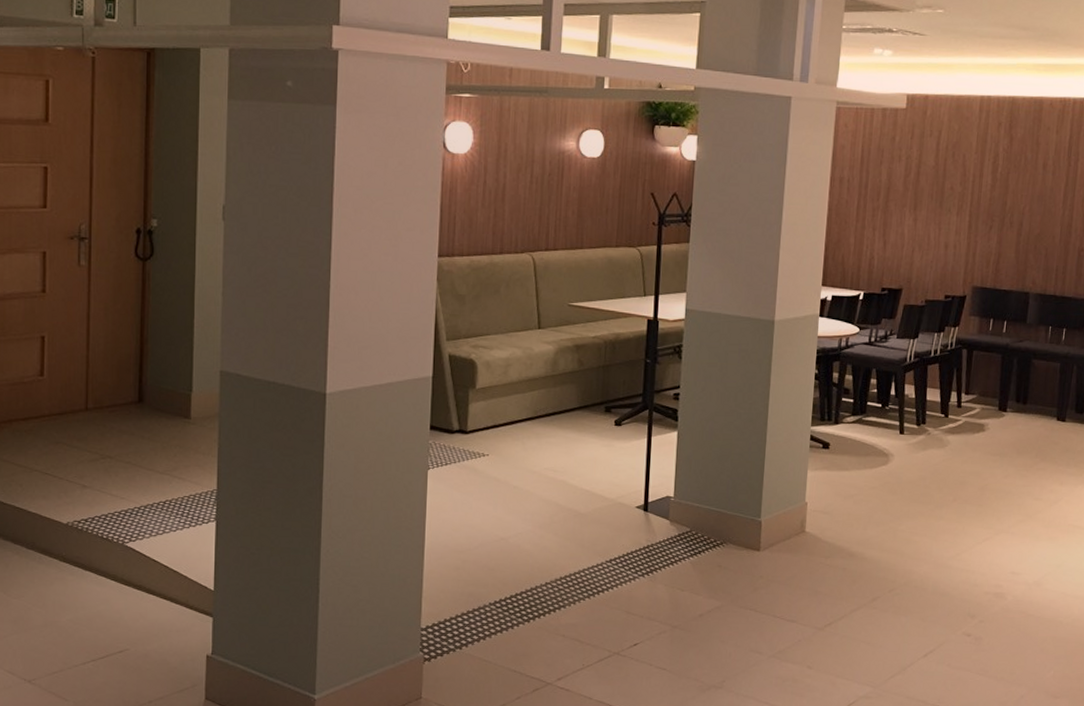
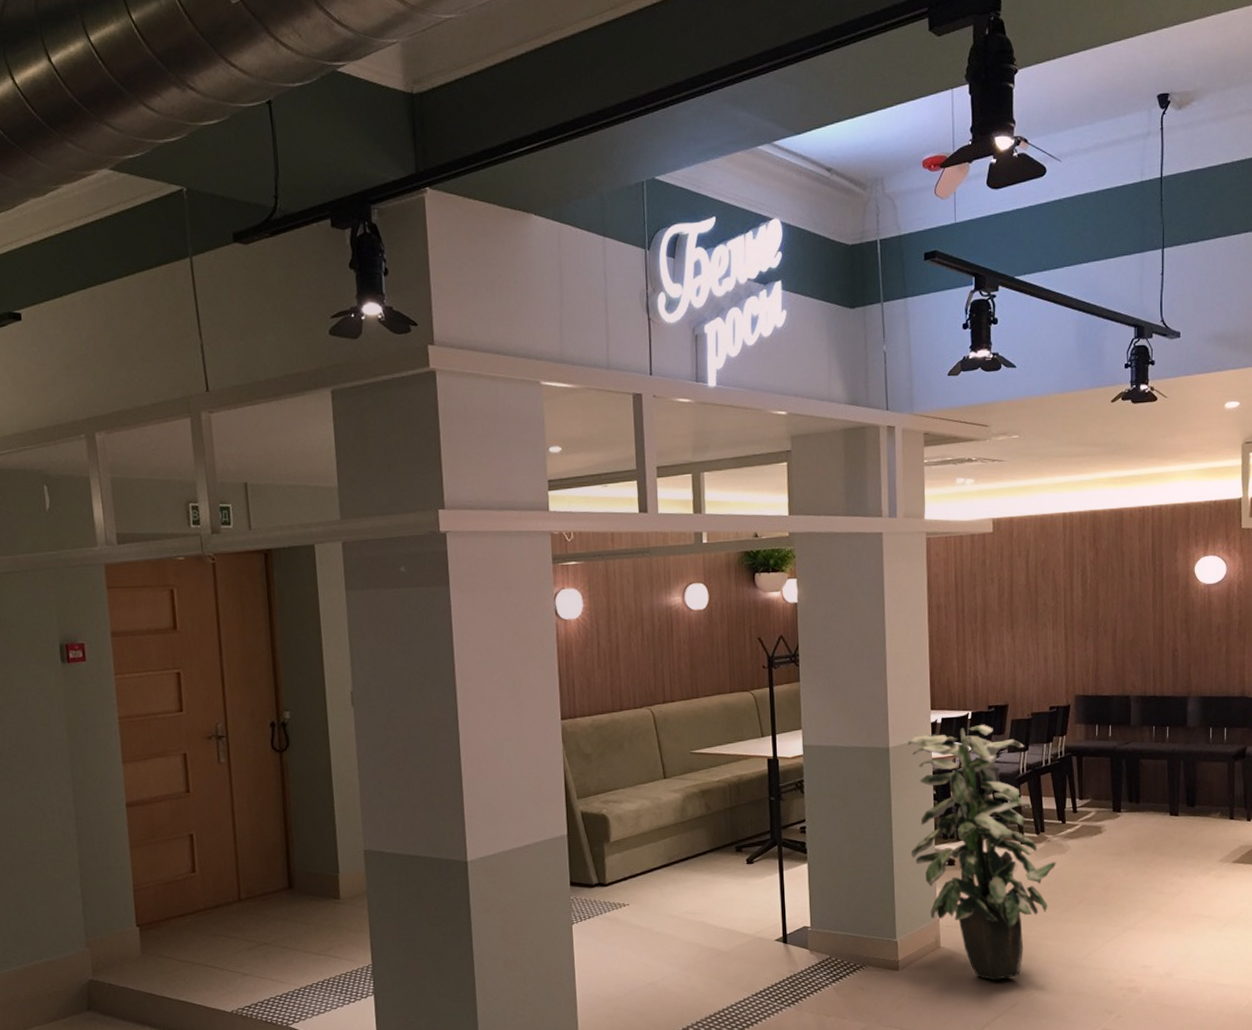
indoor plant: none [785,306,934,572] -> present [908,724,1056,981]

